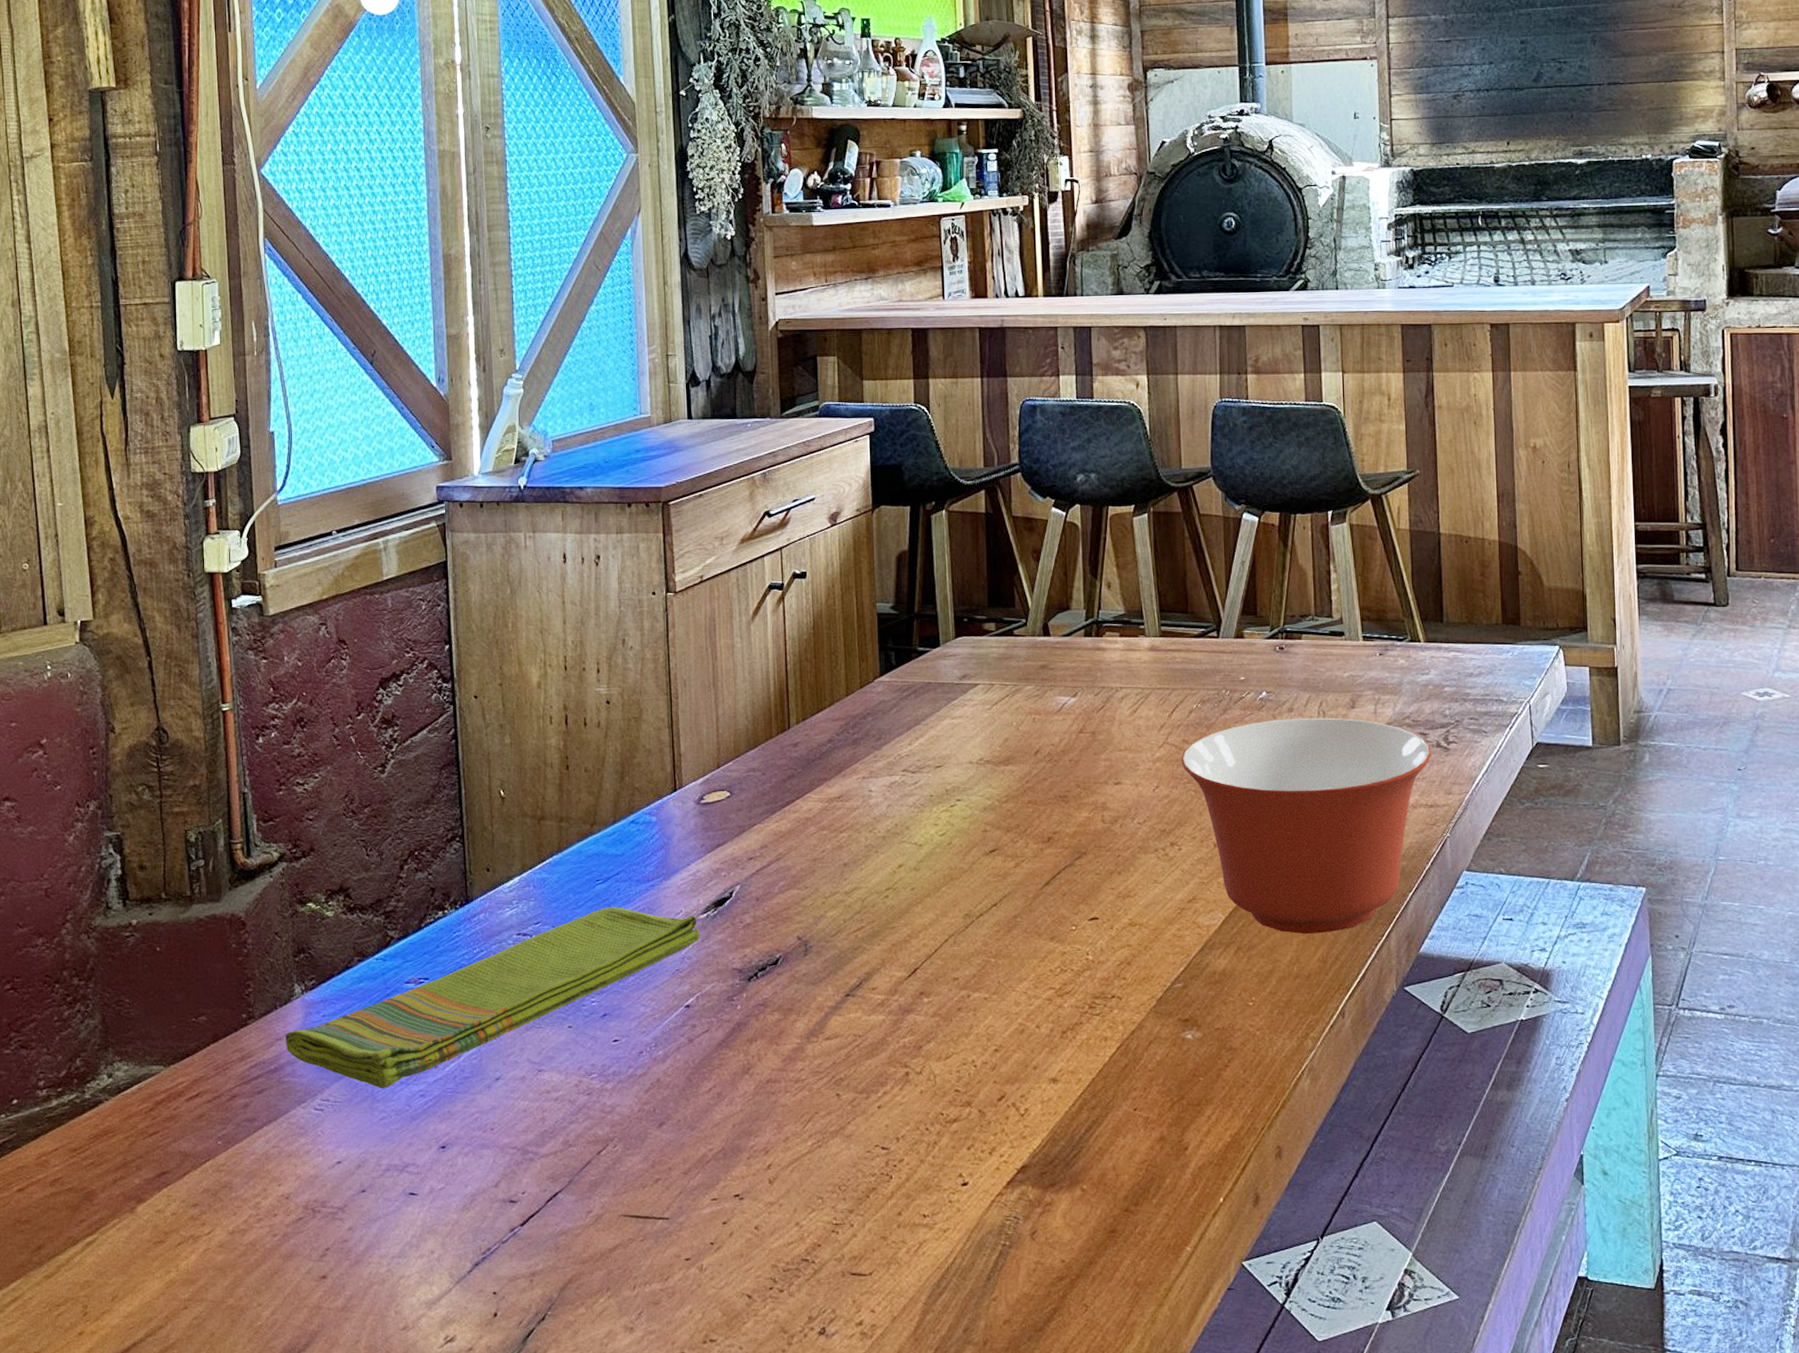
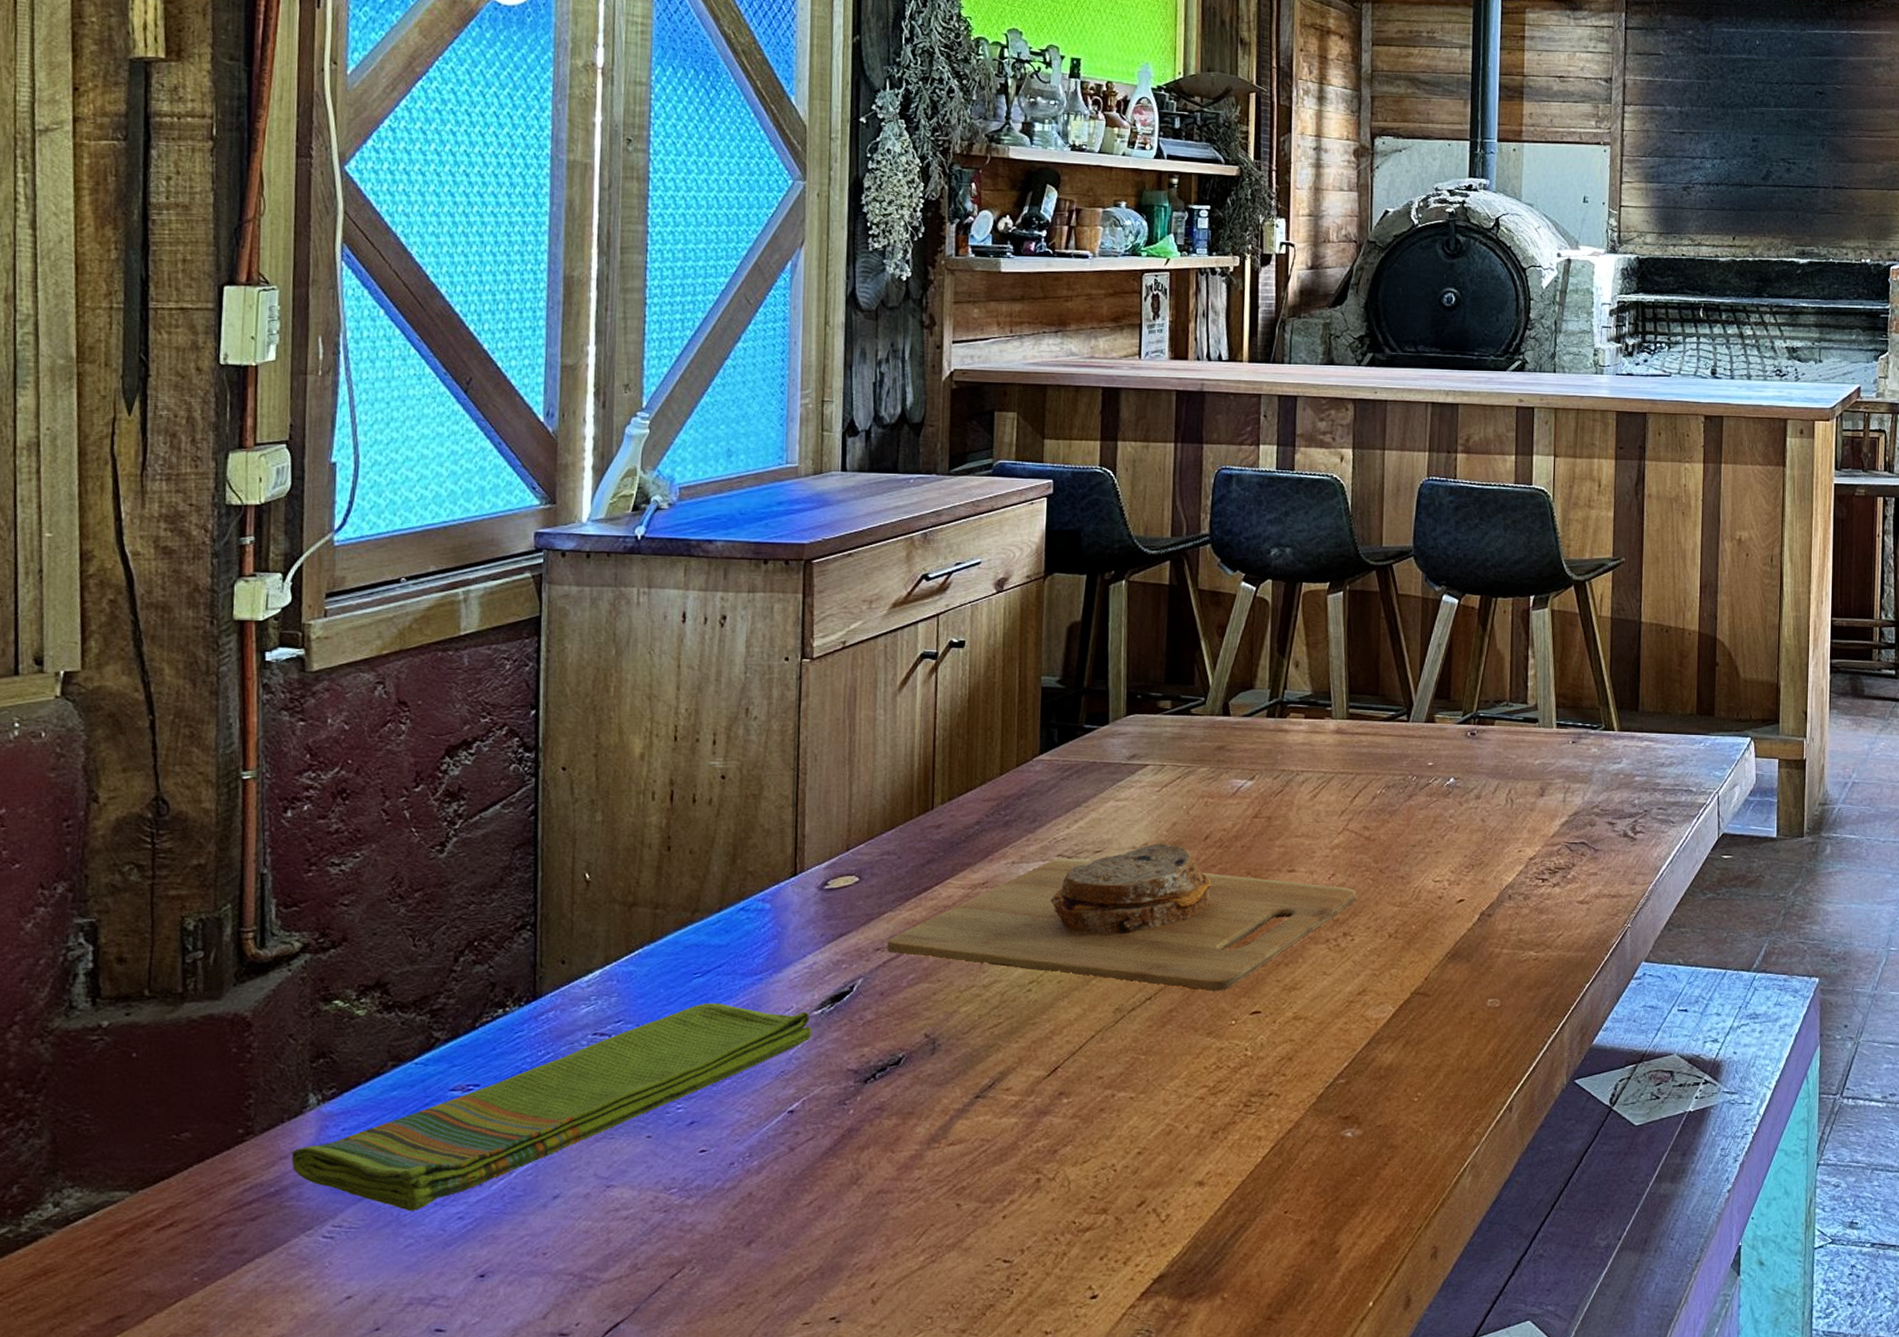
cutting board: none [758,758,1180,899] -> present [887,843,1356,991]
mixing bowl: present [1181,717,1431,934] -> none [1360,805,1618,1026]

